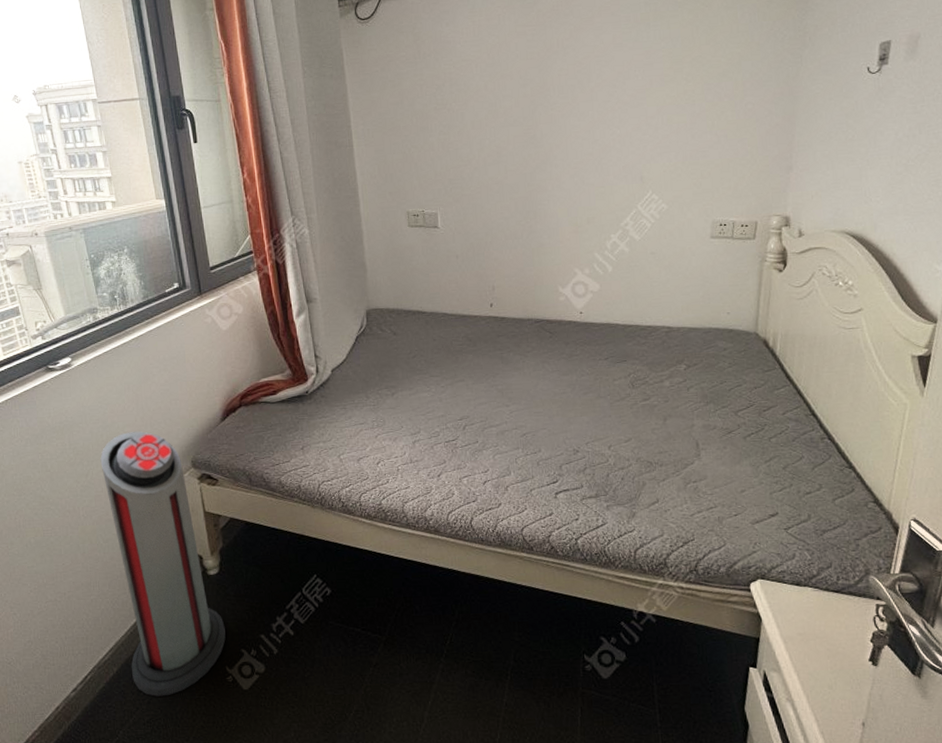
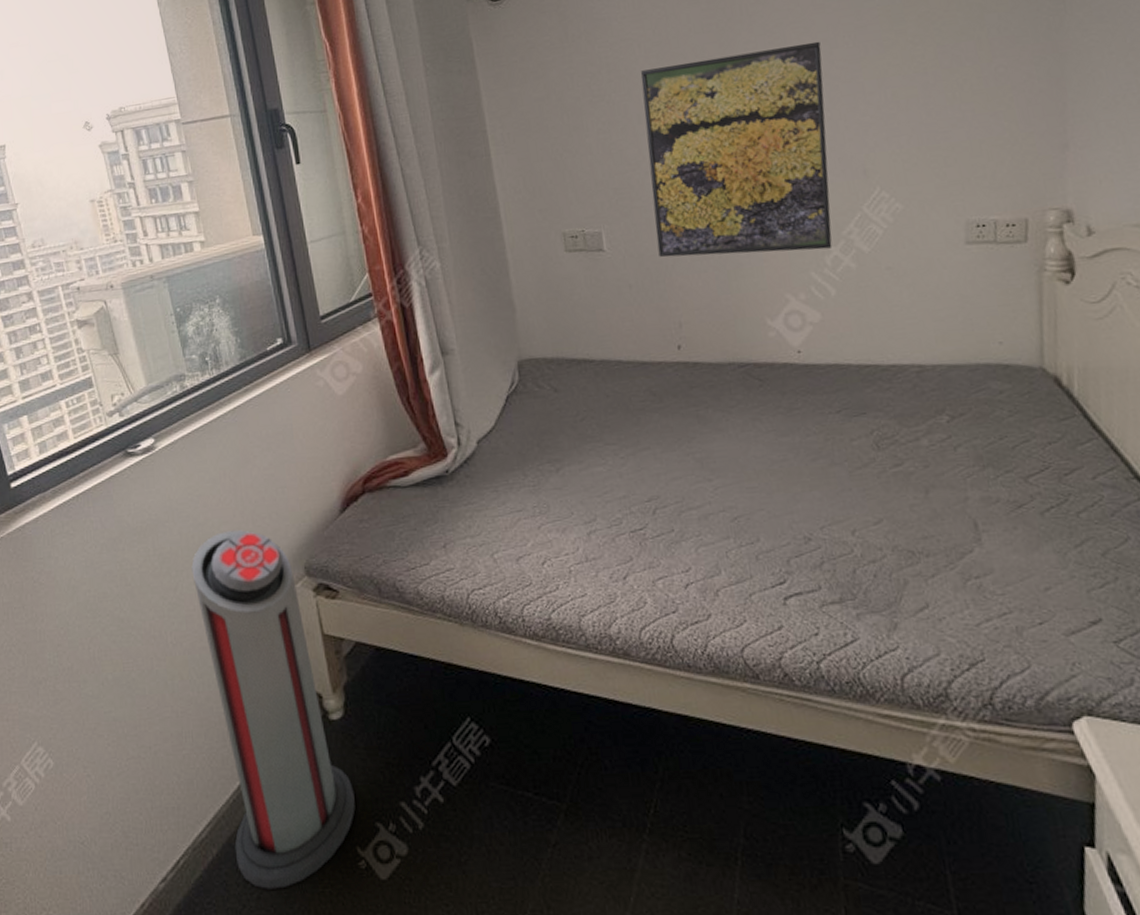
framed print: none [476,73,617,236] -> present [640,41,832,257]

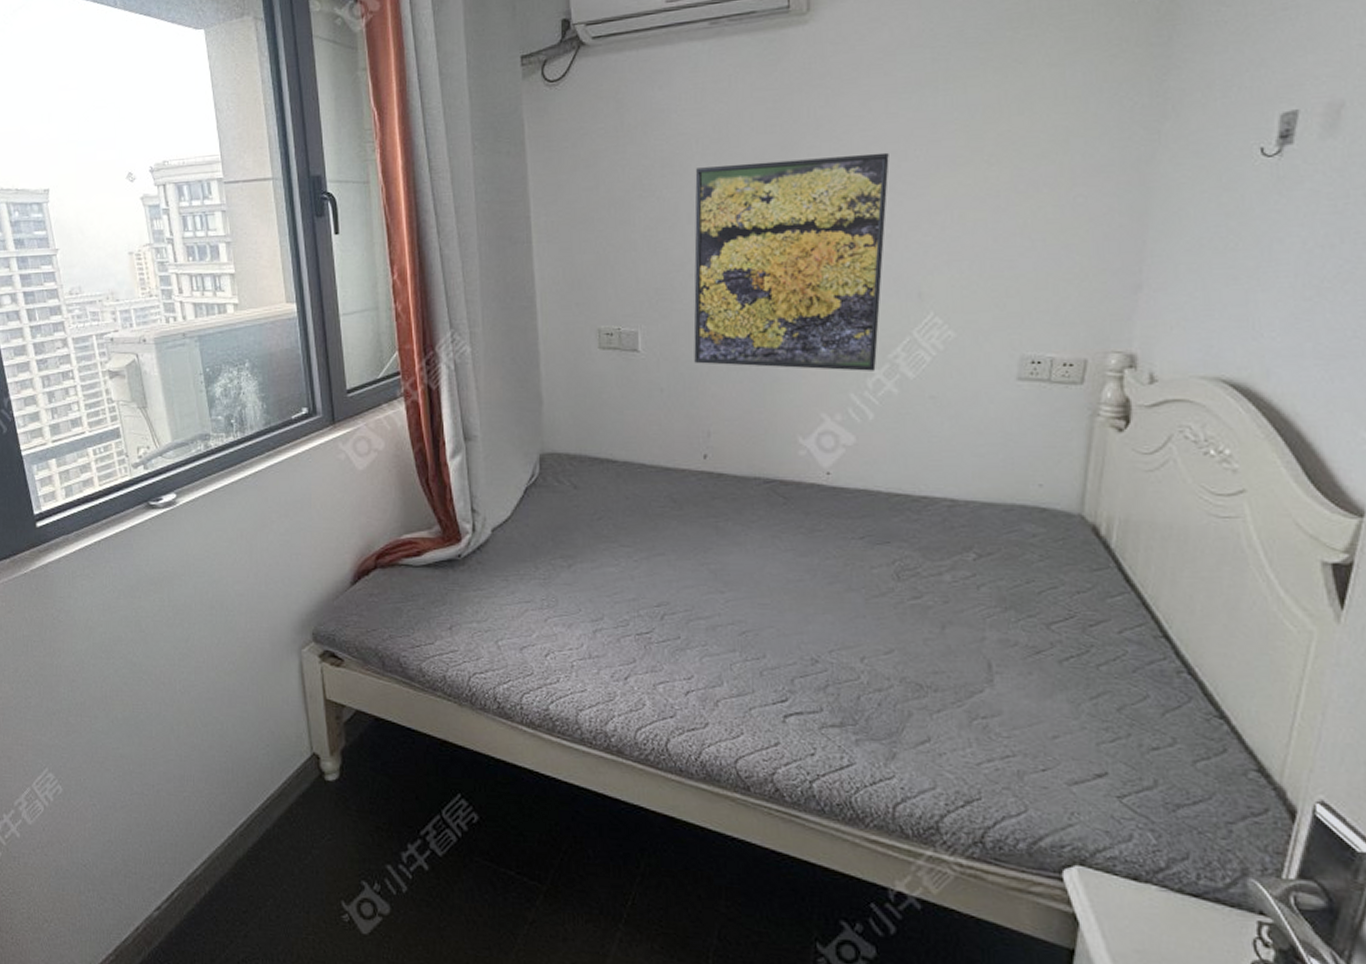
air purifier: present [191,530,356,889] -> none [204,591,343,931]

